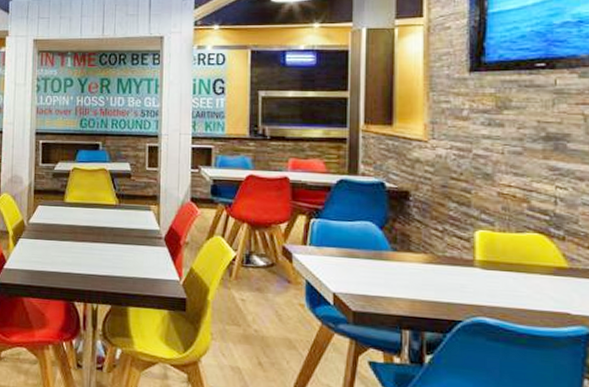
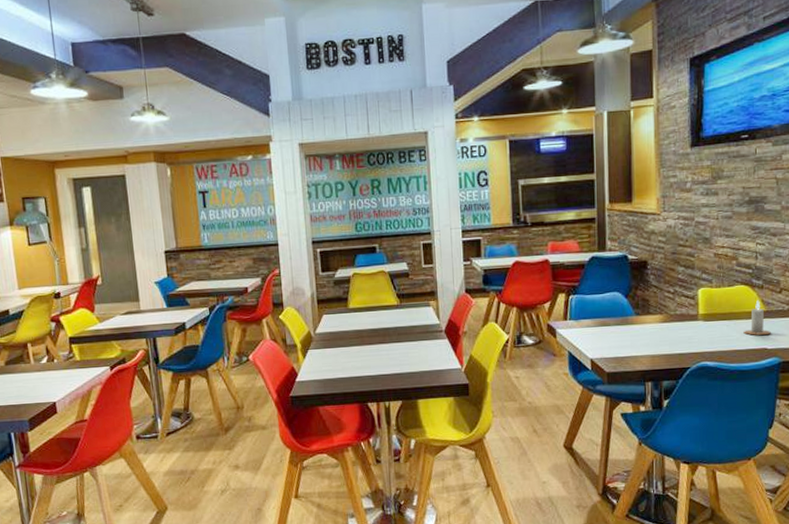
candle: none [537,253,576,297] -> present [743,300,771,335]

